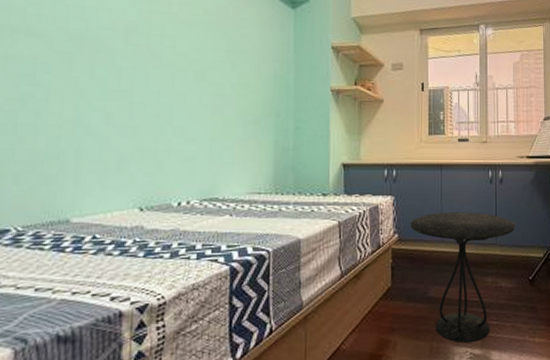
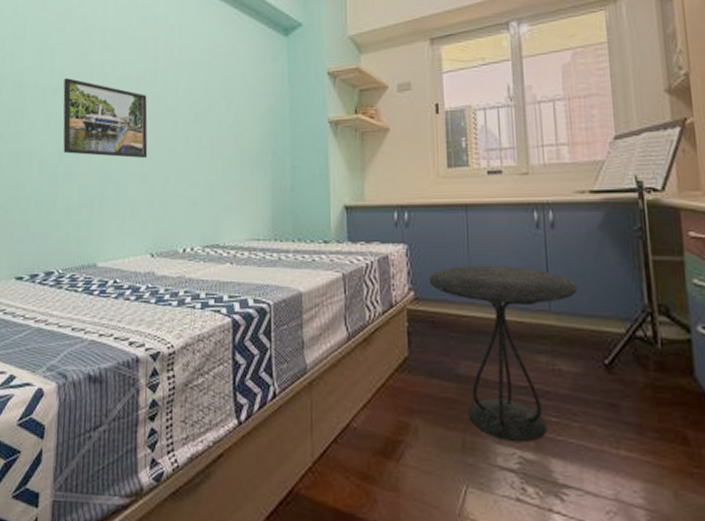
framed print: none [25,18,139,112] -> present [63,78,148,159]

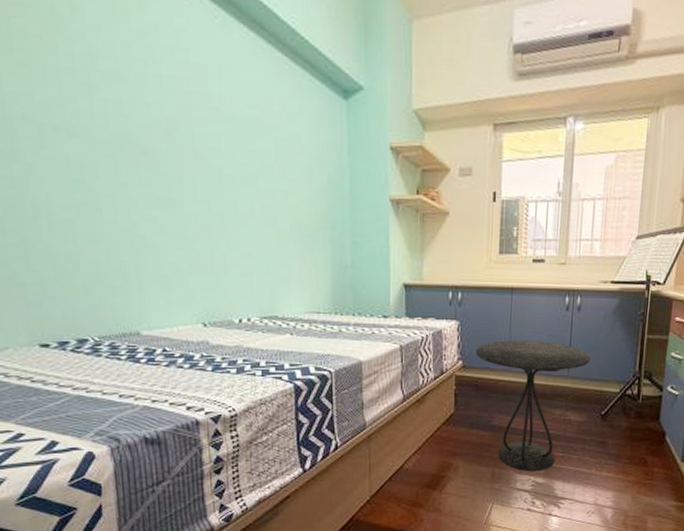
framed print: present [63,78,148,159] -> none [67,115,190,223]

